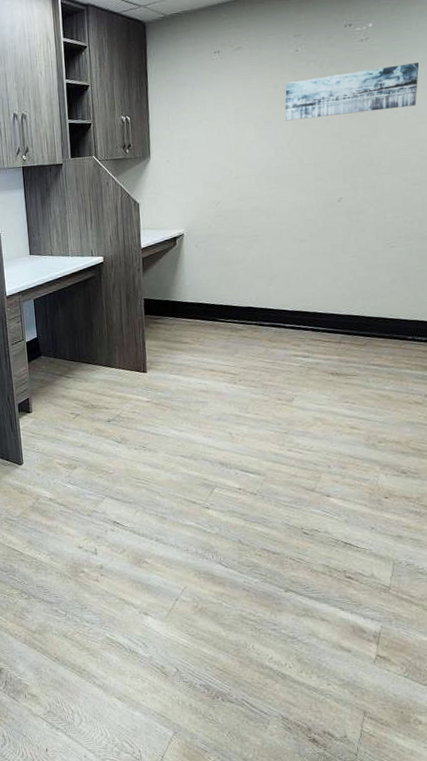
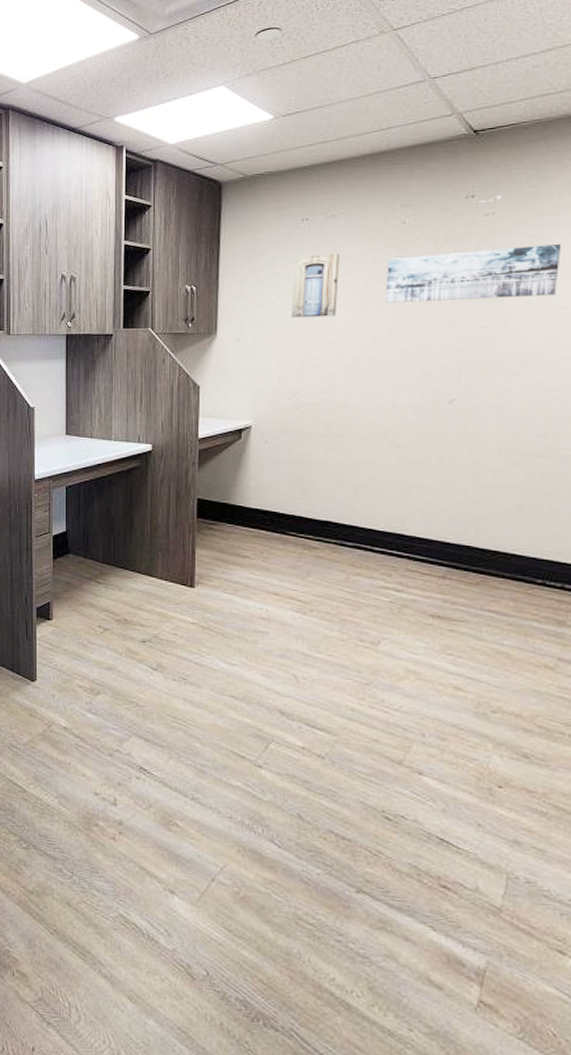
wall art: none [209,81,247,139] -> present [291,254,340,318]

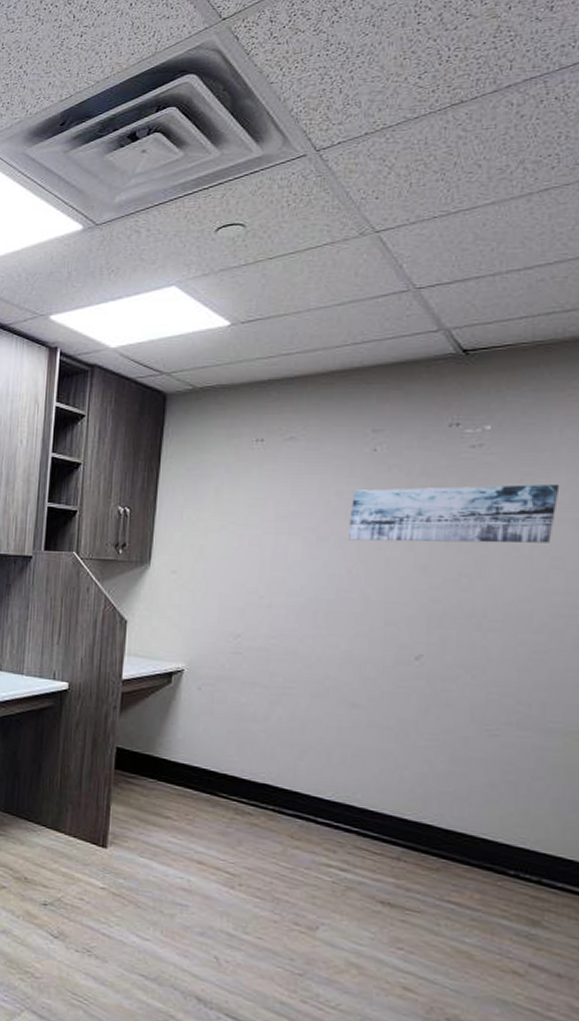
wall art: present [291,254,340,318] -> none [237,480,297,552]

